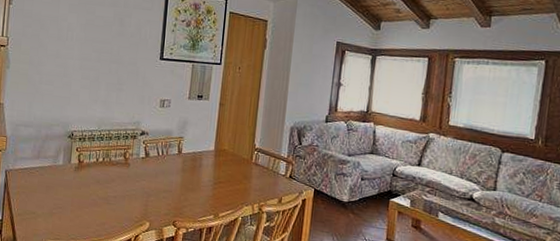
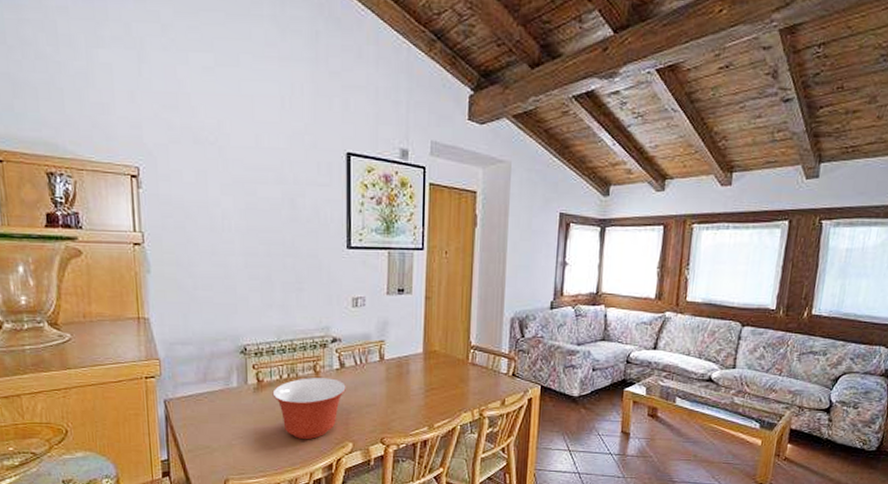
mixing bowl: none [89,162,149,216] -> present [272,378,346,440]

